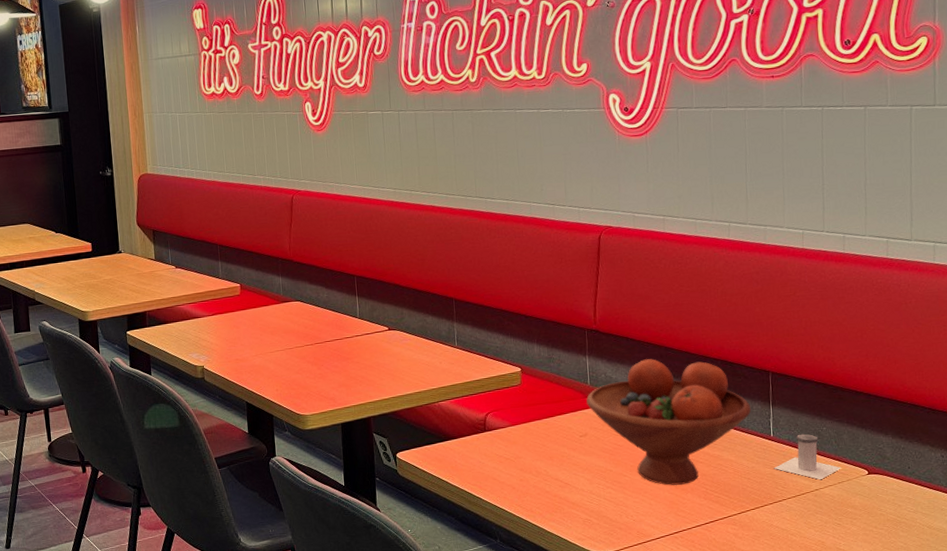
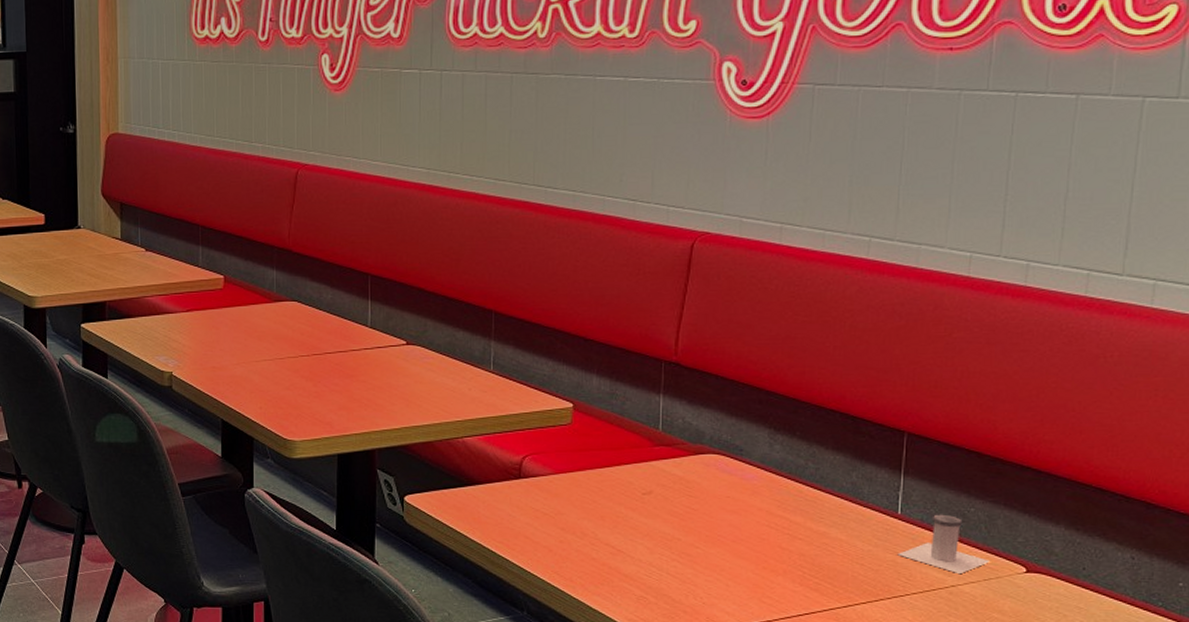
fruit bowl: present [586,359,752,486] -> none [655,404,875,566]

